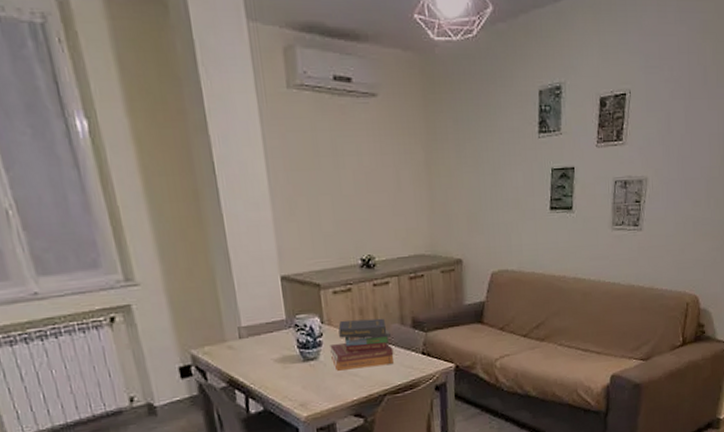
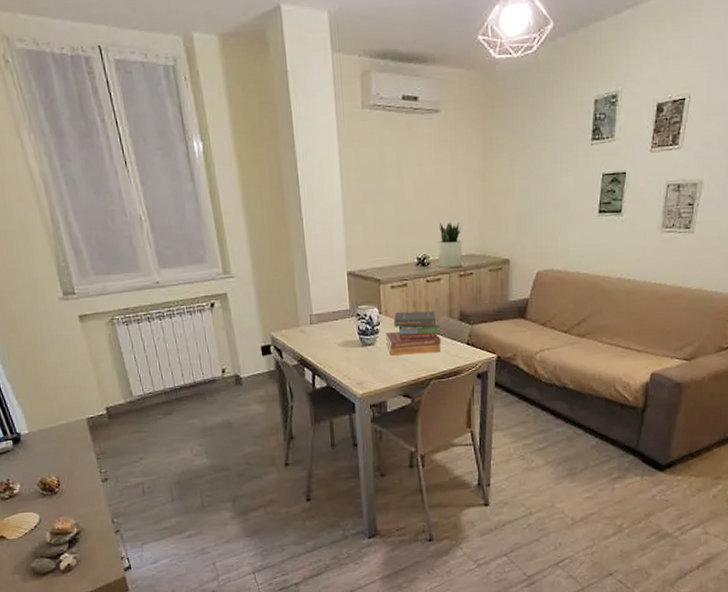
planter: none [382,218,415,271] -> present [435,221,465,269]

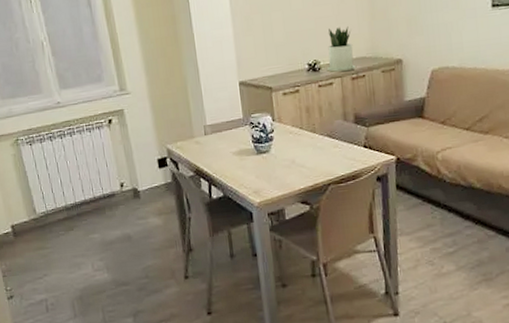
books: present [386,311,441,356] -> none [280,115,337,162]

